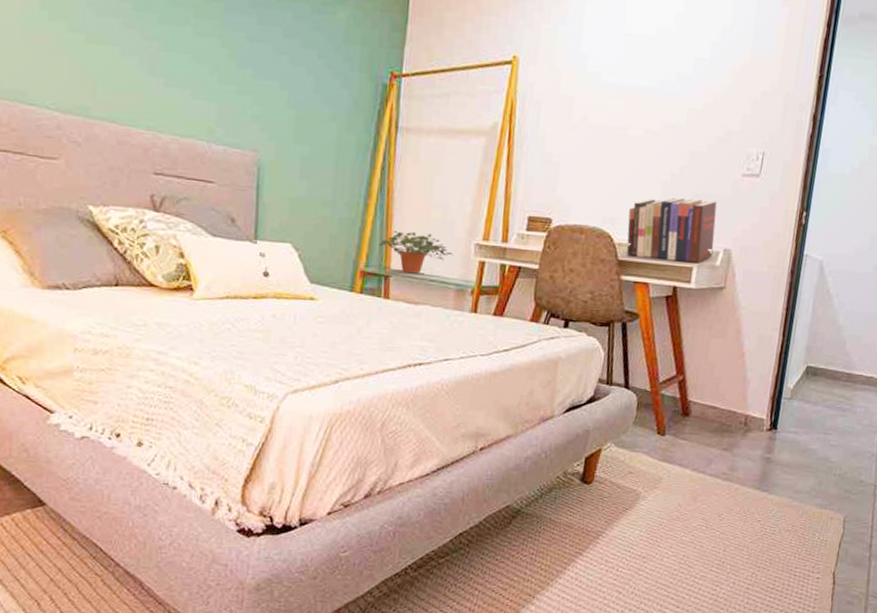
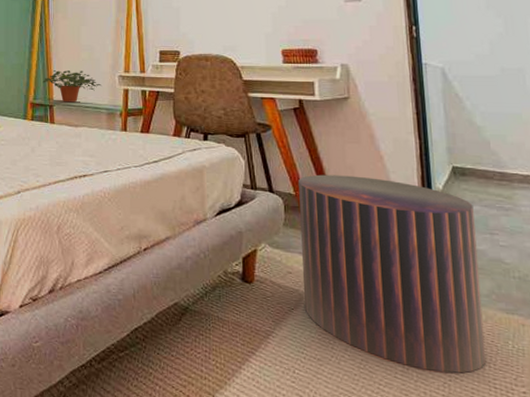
books: present [626,198,717,263] -> none [246,24,331,78]
pouf: none [639,370,816,565] -> present [298,174,487,373]

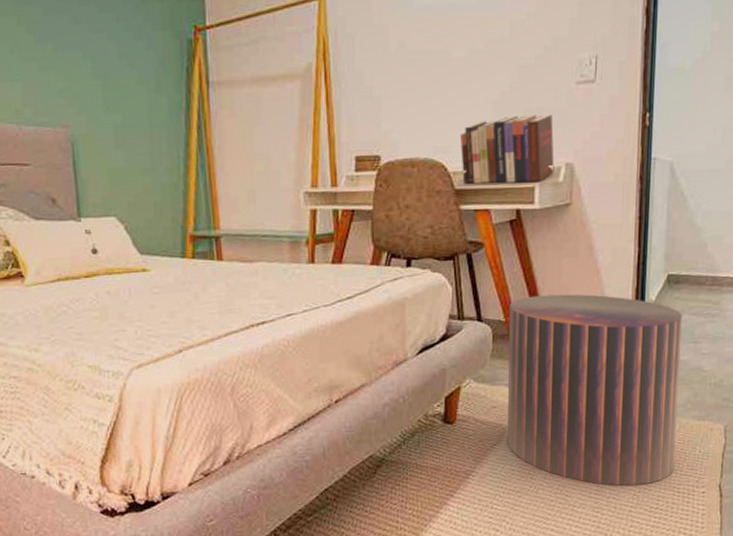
potted plant: present [42,70,101,103] -> none [205,188,282,232]
books: none [246,24,331,78] -> present [461,114,554,184]

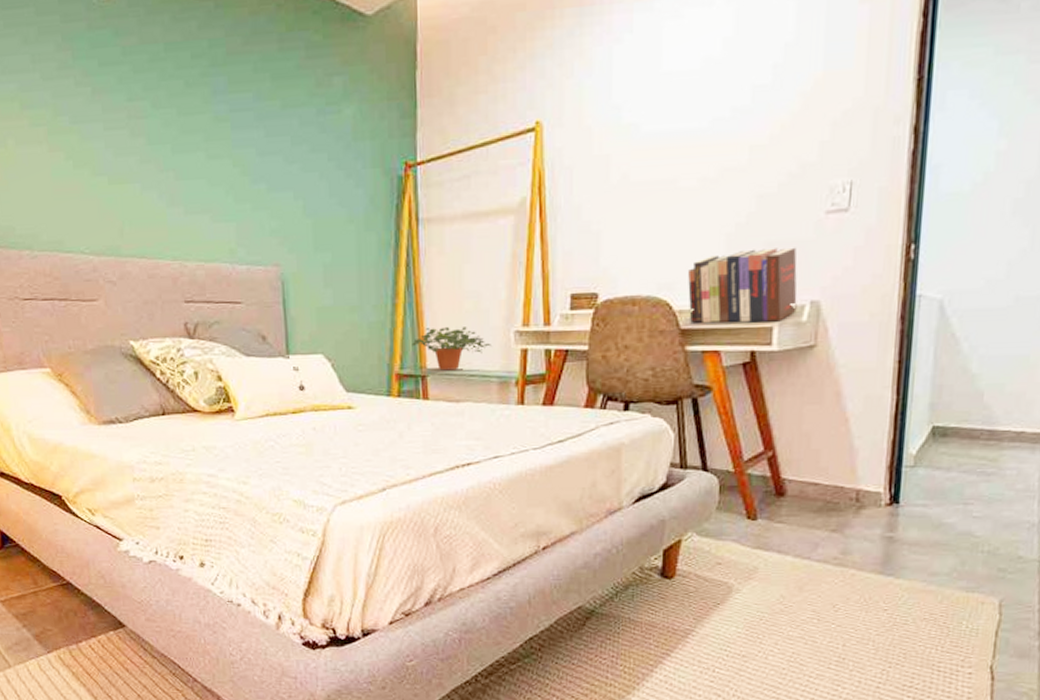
potted plant: none [205,188,282,232] -> present [412,327,491,371]
pouf: present [506,294,682,486] -> none [732,444,949,660]

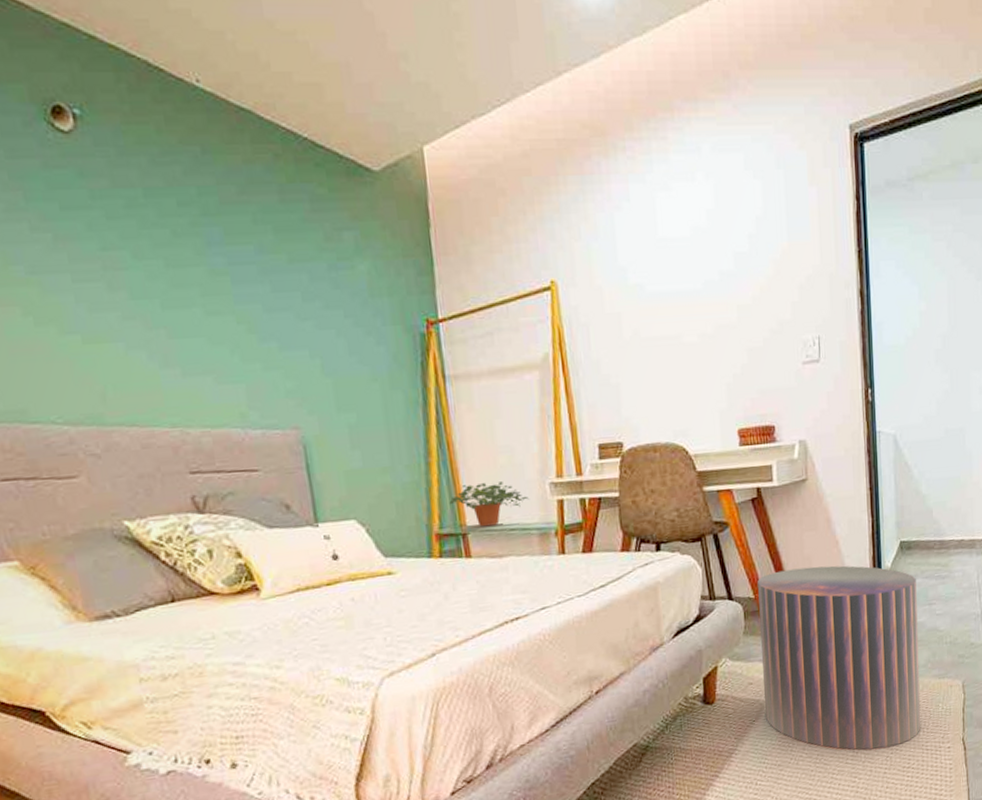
books: present [688,247,797,323] -> none [699,394,789,466]
pouf: none [732,444,949,660] -> present [758,565,921,750]

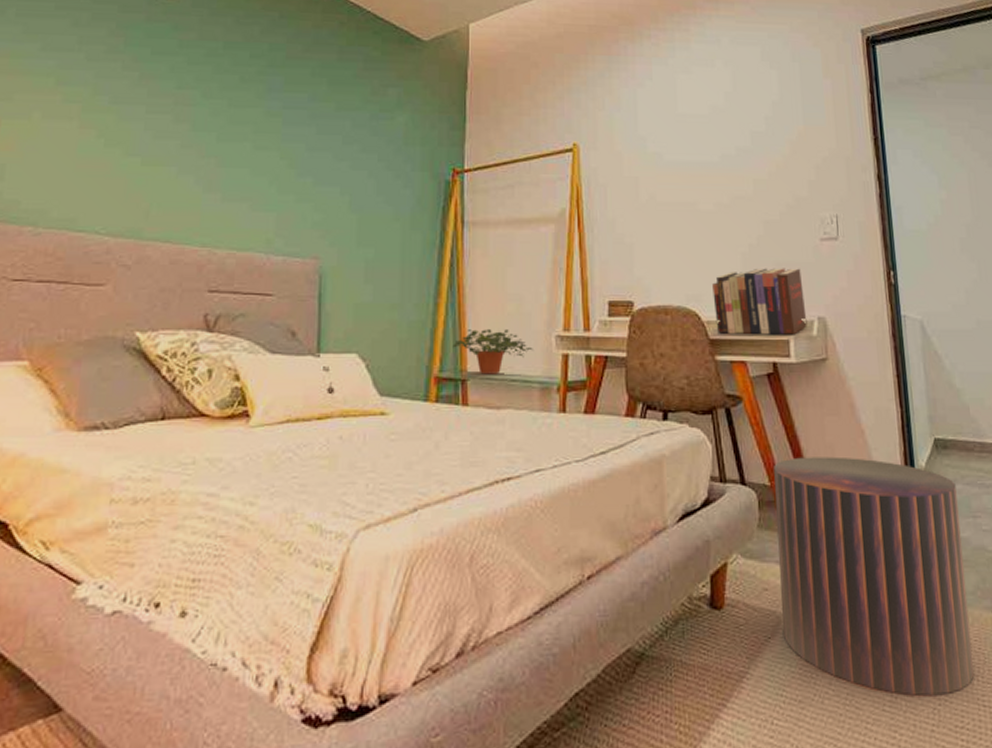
books: none [699,394,789,466] -> present [712,268,807,335]

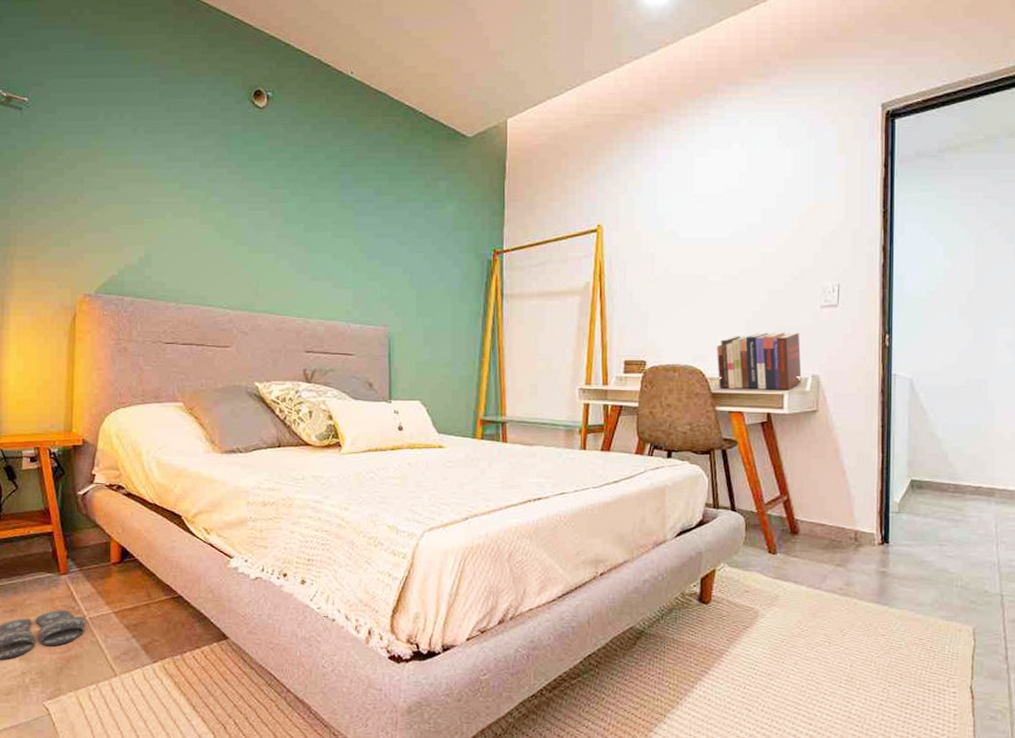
potted plant: present [452,329,533,375] -> none [494,383,560,419]
pouf: present [774,456,975,697] -> none [758,491,926,680]

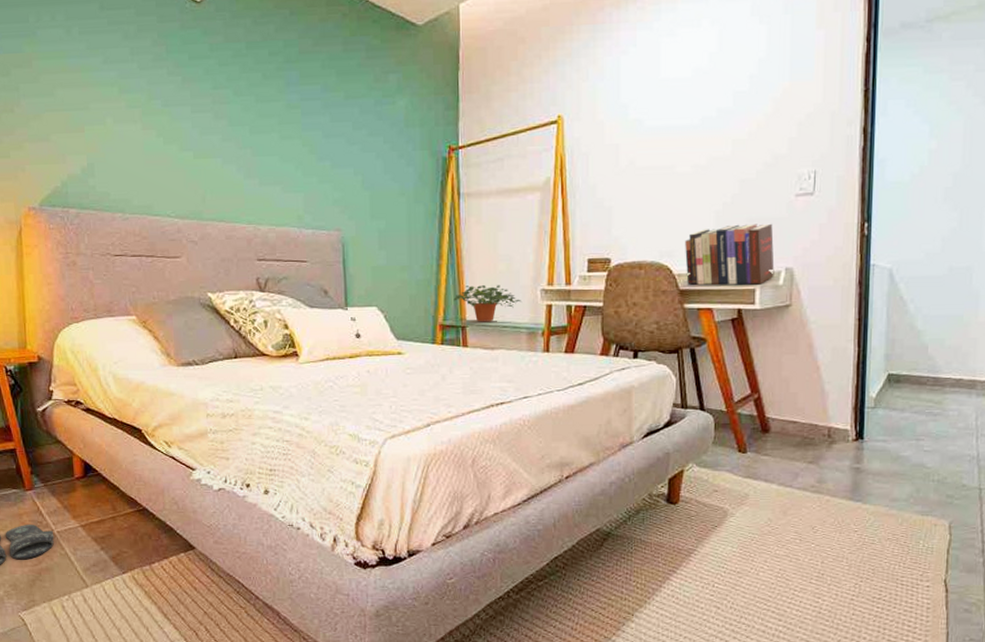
potted plant: none [494,383,560,419] -> present [453,285,521,322]

